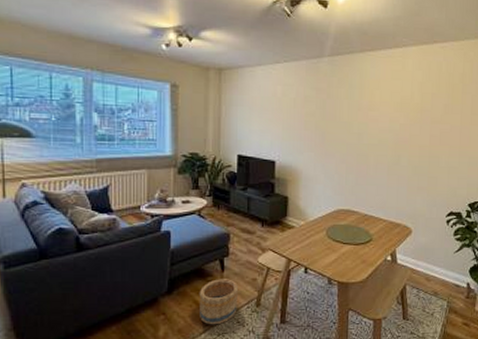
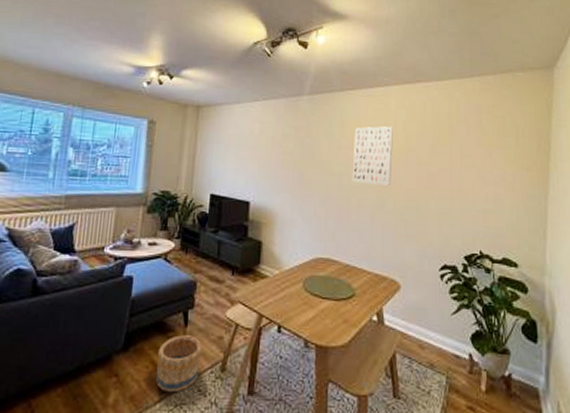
wall art: none [370,87,410,143] -> present [352,126,393,186]

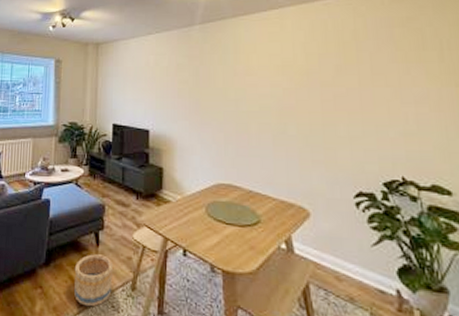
wall art: present [352,126,393,186] -> none [249,49,293,109]

